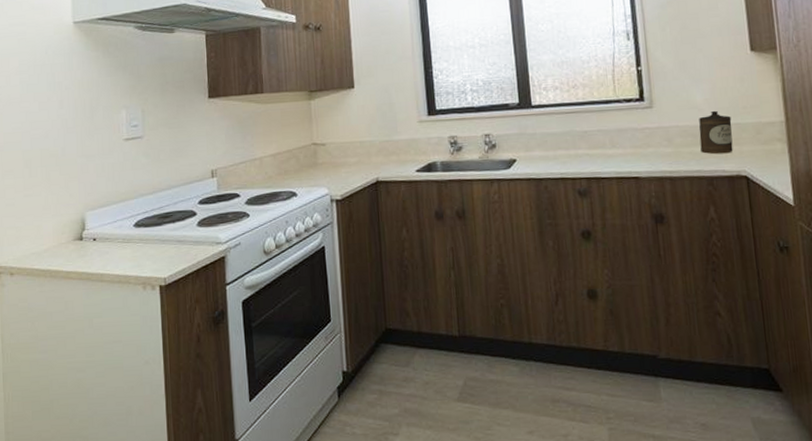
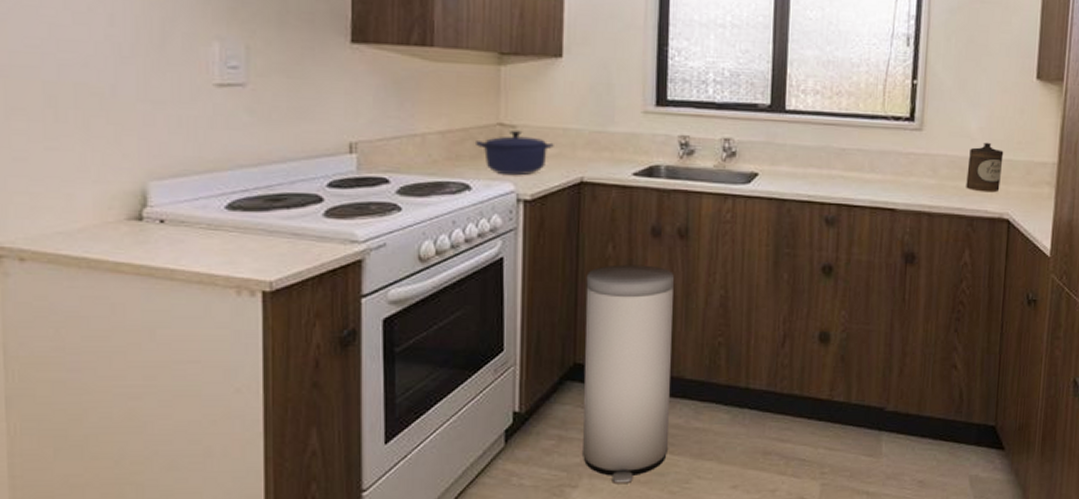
cooking pot: none [298,146,354,182] -> present [476,129,554,175]
pedal bin: none [388,243,470,432] -> present [583,264,675,485]

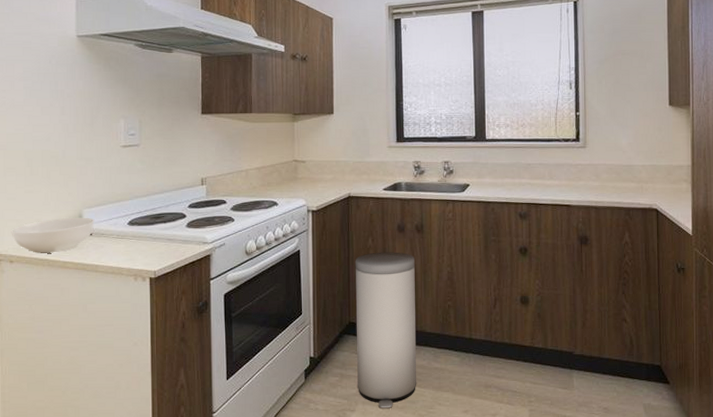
bowl: none [20,193,169,248] -> present [11,217,95,253]
cooking pot: present [476,129,554,175] -> none [280,164,330,194]
canister: present [966,142,1004,193] -> none [622,153,649,190]

